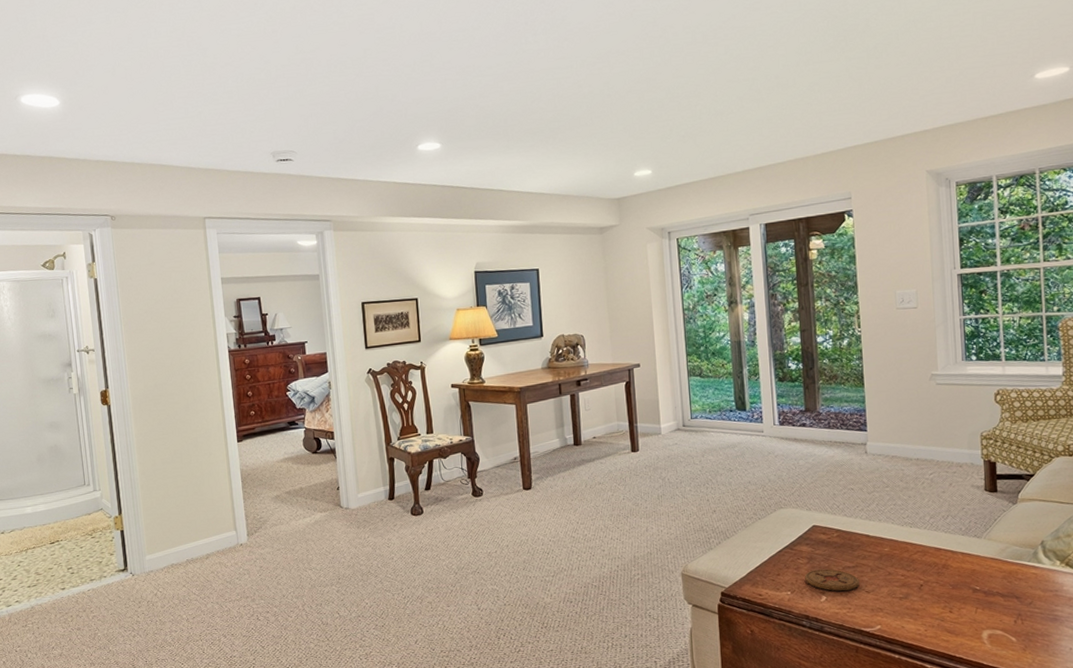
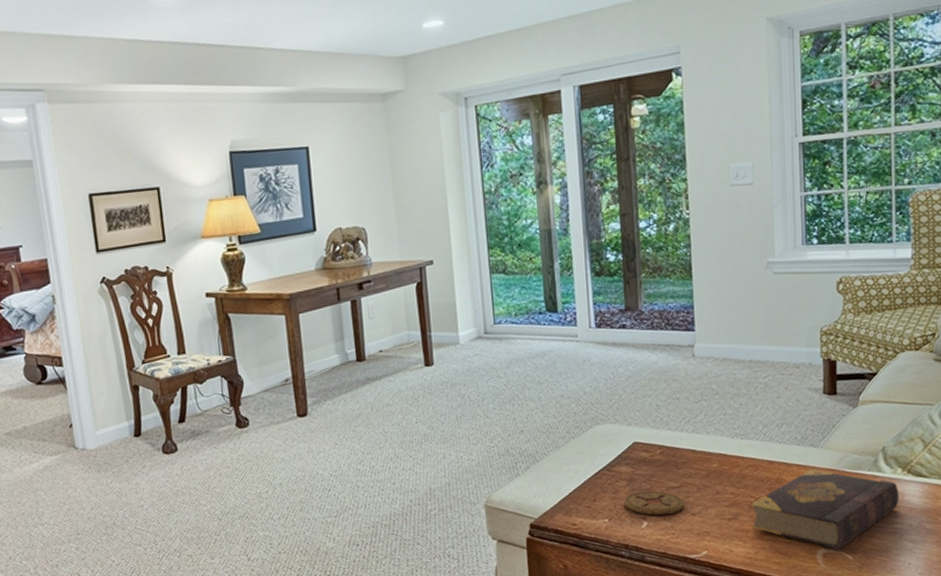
book: none [920,558,1059,632] -> present [751,469,899,550]

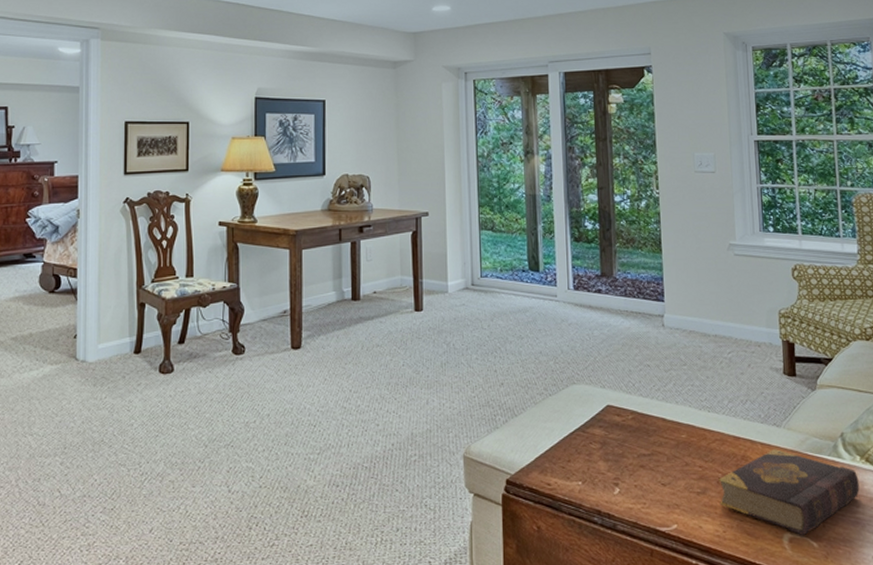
coaster: present [624,490,685,516] -> none [597,456,655,482]

